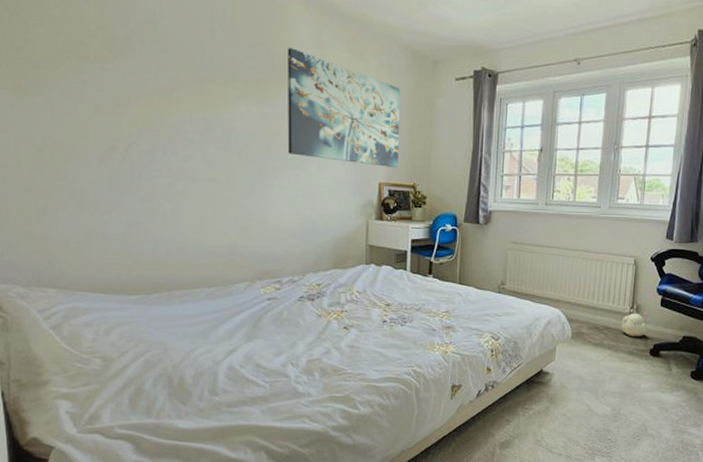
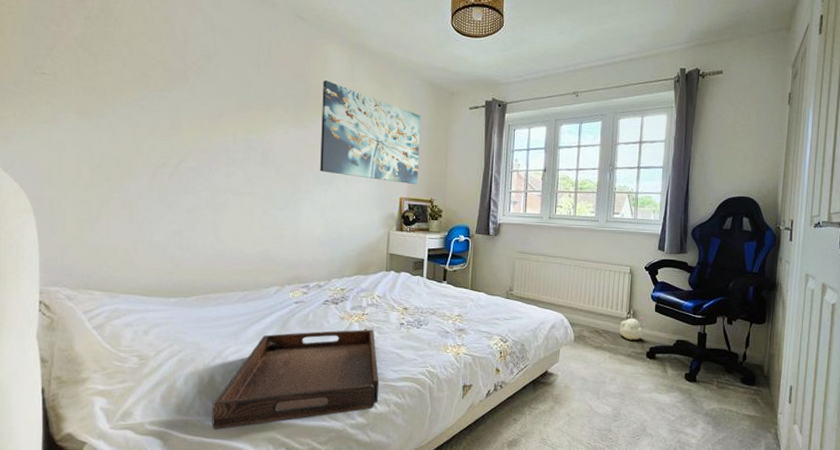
serving tray: none [184,327,362,433] -> present [212,329,380,429]

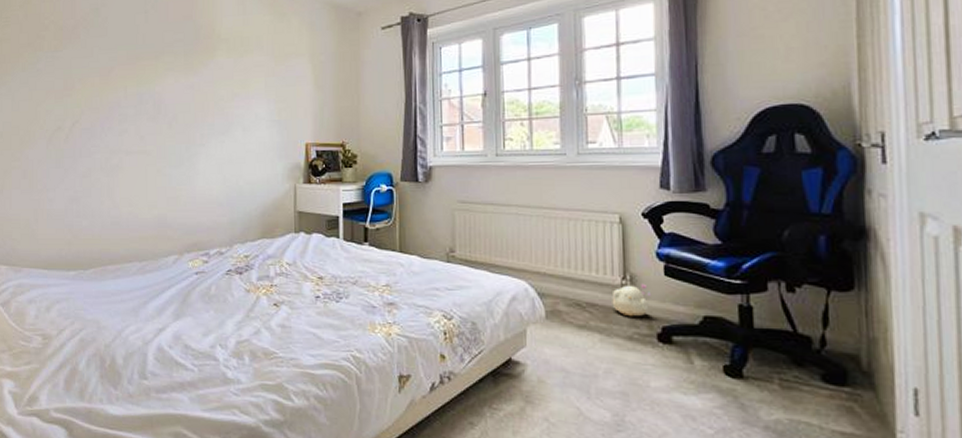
serving tray: present [212,329,380,429] -> none [115,304,296,420]
wall art: present [320,80,420,185] -> none [213,18,325,127]

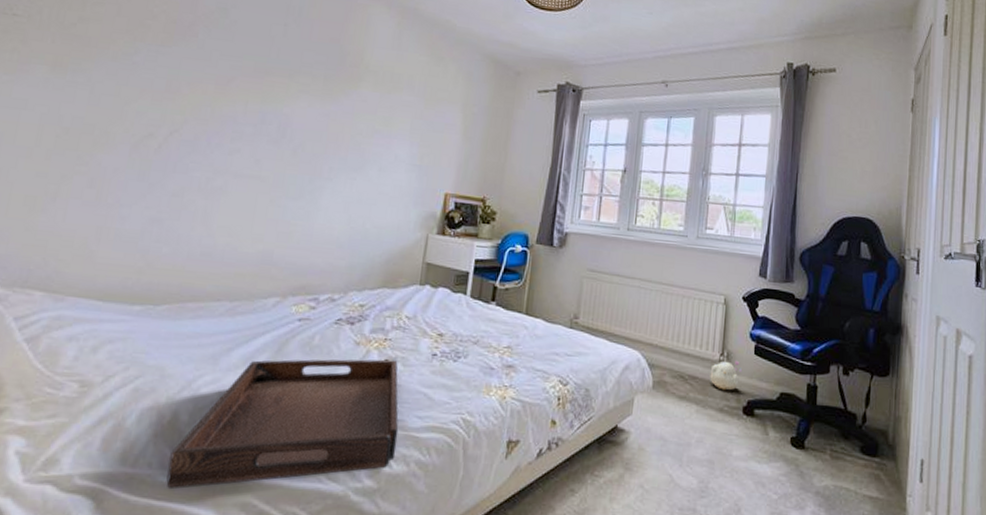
serving tray: none [115,304,296,420] -> present [166,359,399,489]

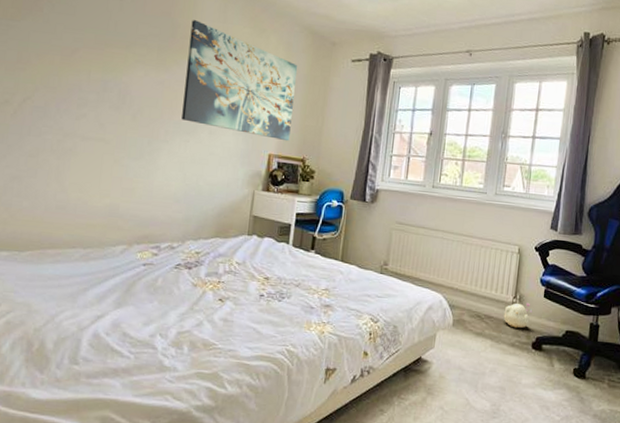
serving tray: present [166,359,399,489] -> none [38,298,232,404]
wall art: none [348,47,478,179] -> present [181,20,297,142]

